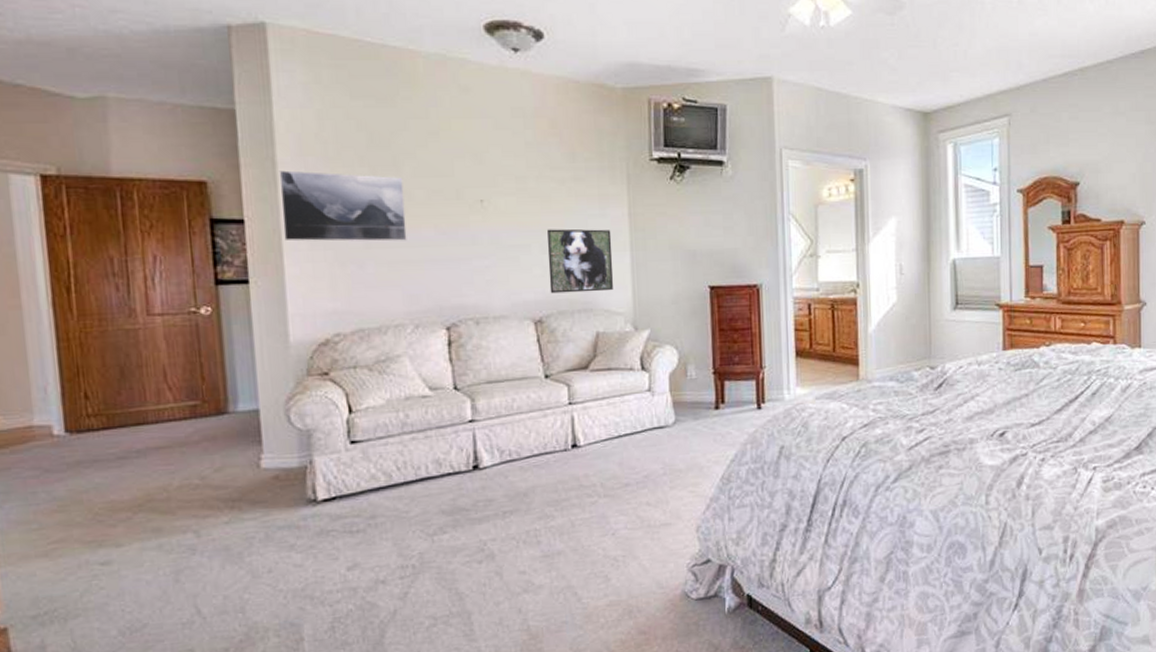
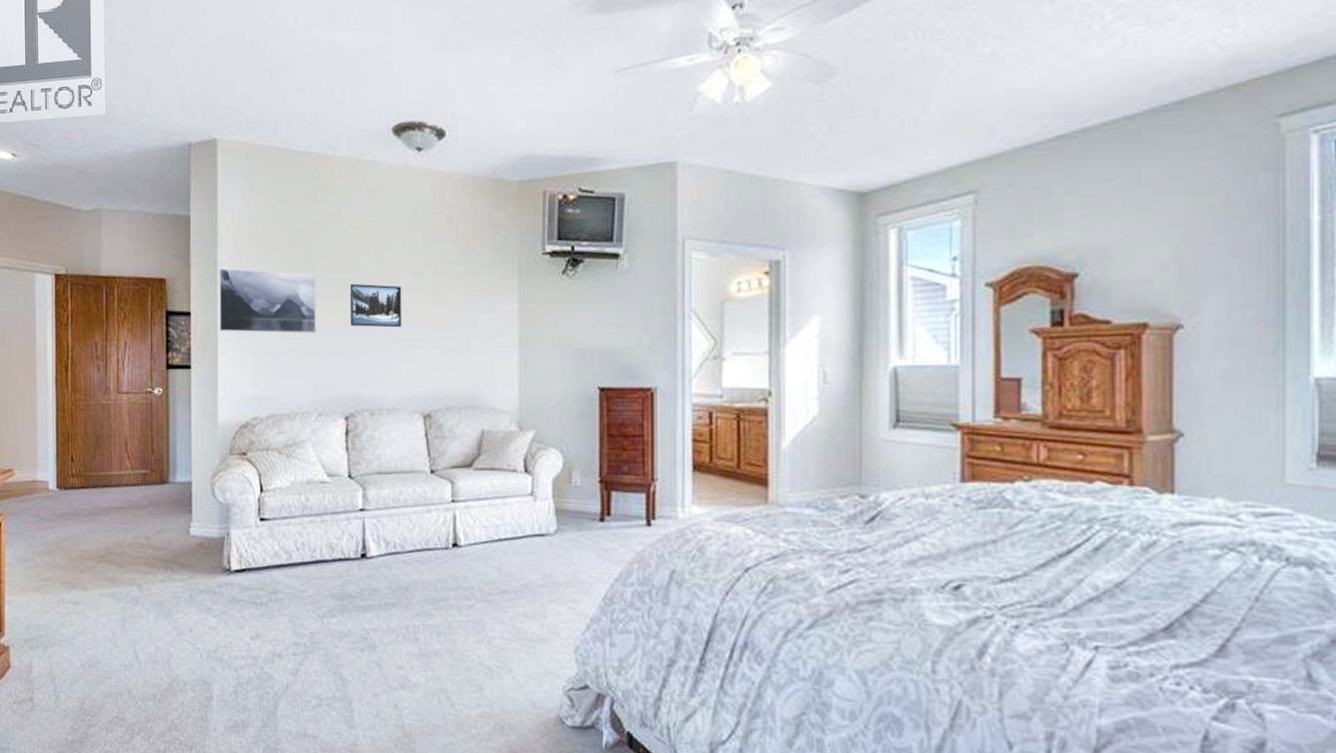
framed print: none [444,187,506,234] -> present [349,283,402,328]
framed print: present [546,228,614,294] -> none [439,324,501,389]

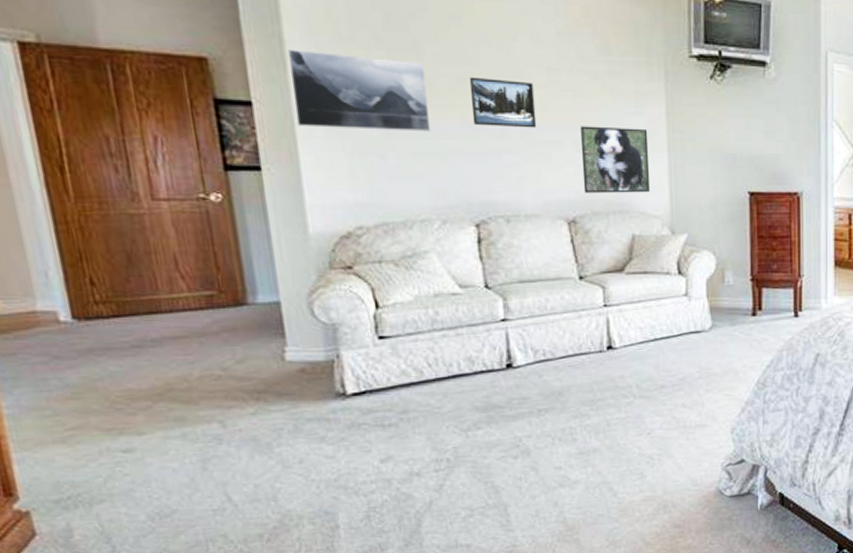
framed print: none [439,324,501,389] -> present [580,126,651,193]

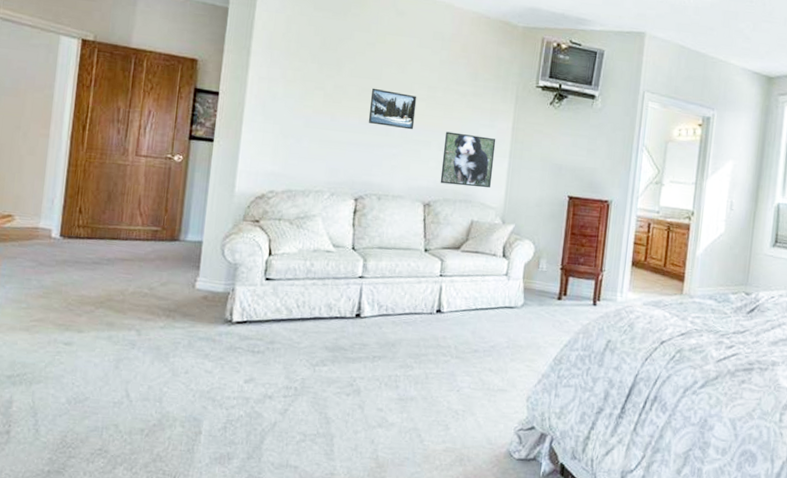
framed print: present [287,49,431,132] -> none [246,58,342,125]

